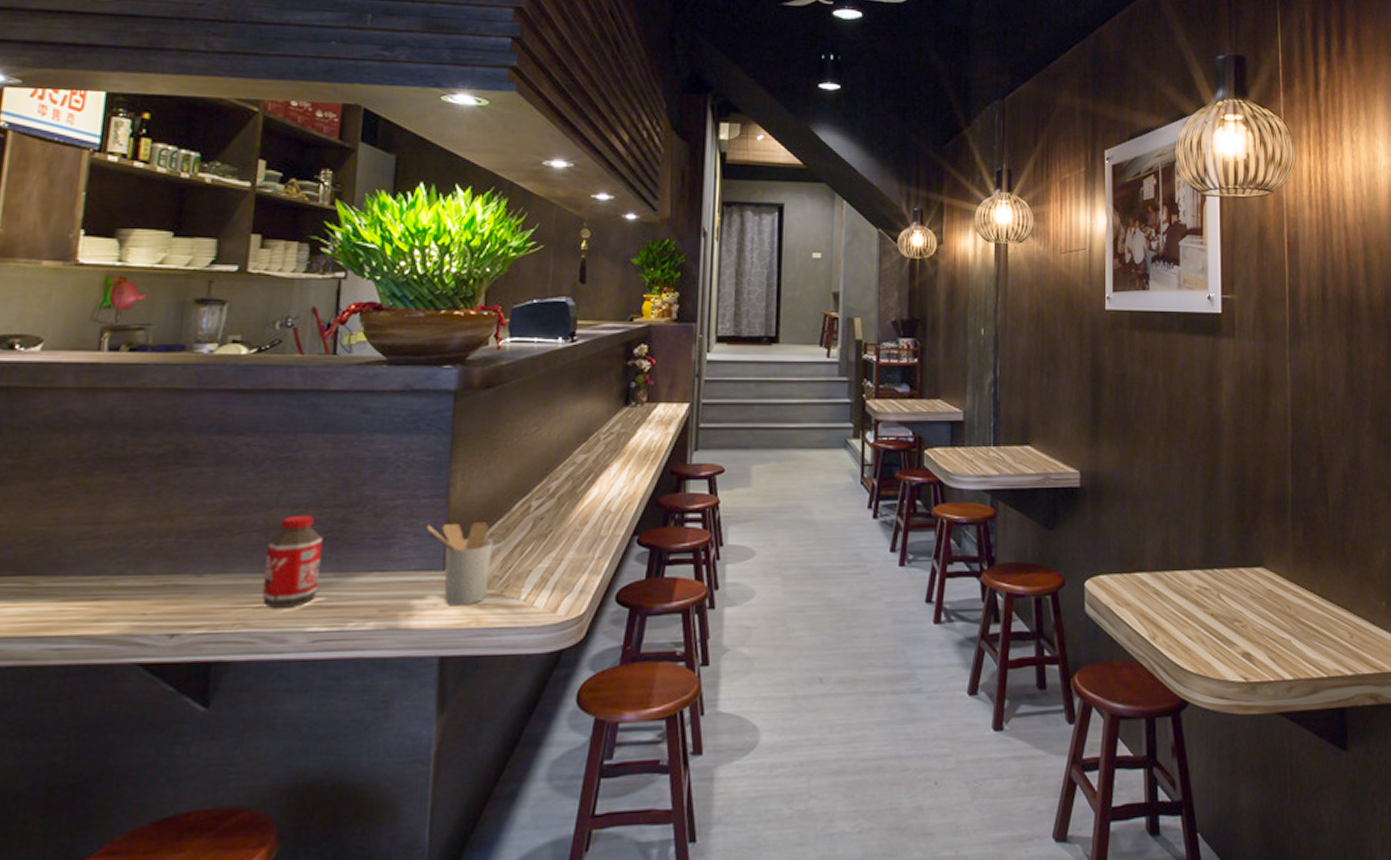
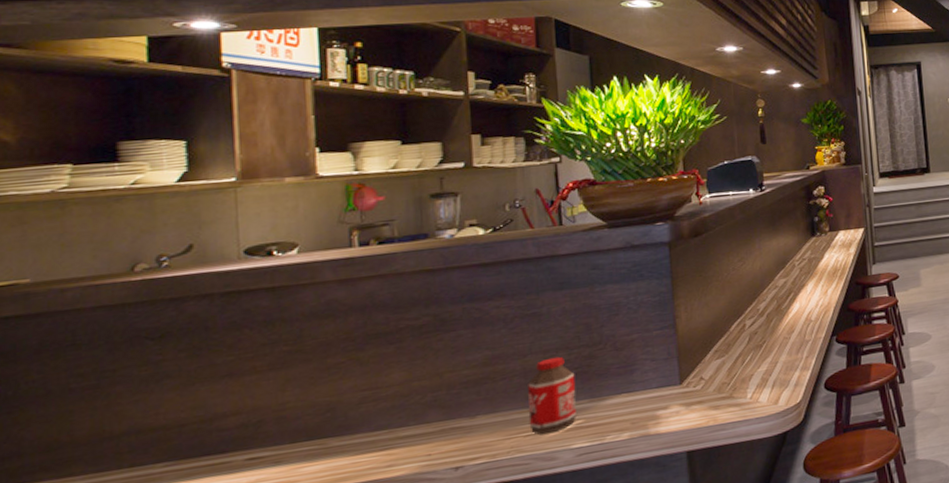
utensil holder: present [426,522,493,606] -> none [661,342,719,411]

